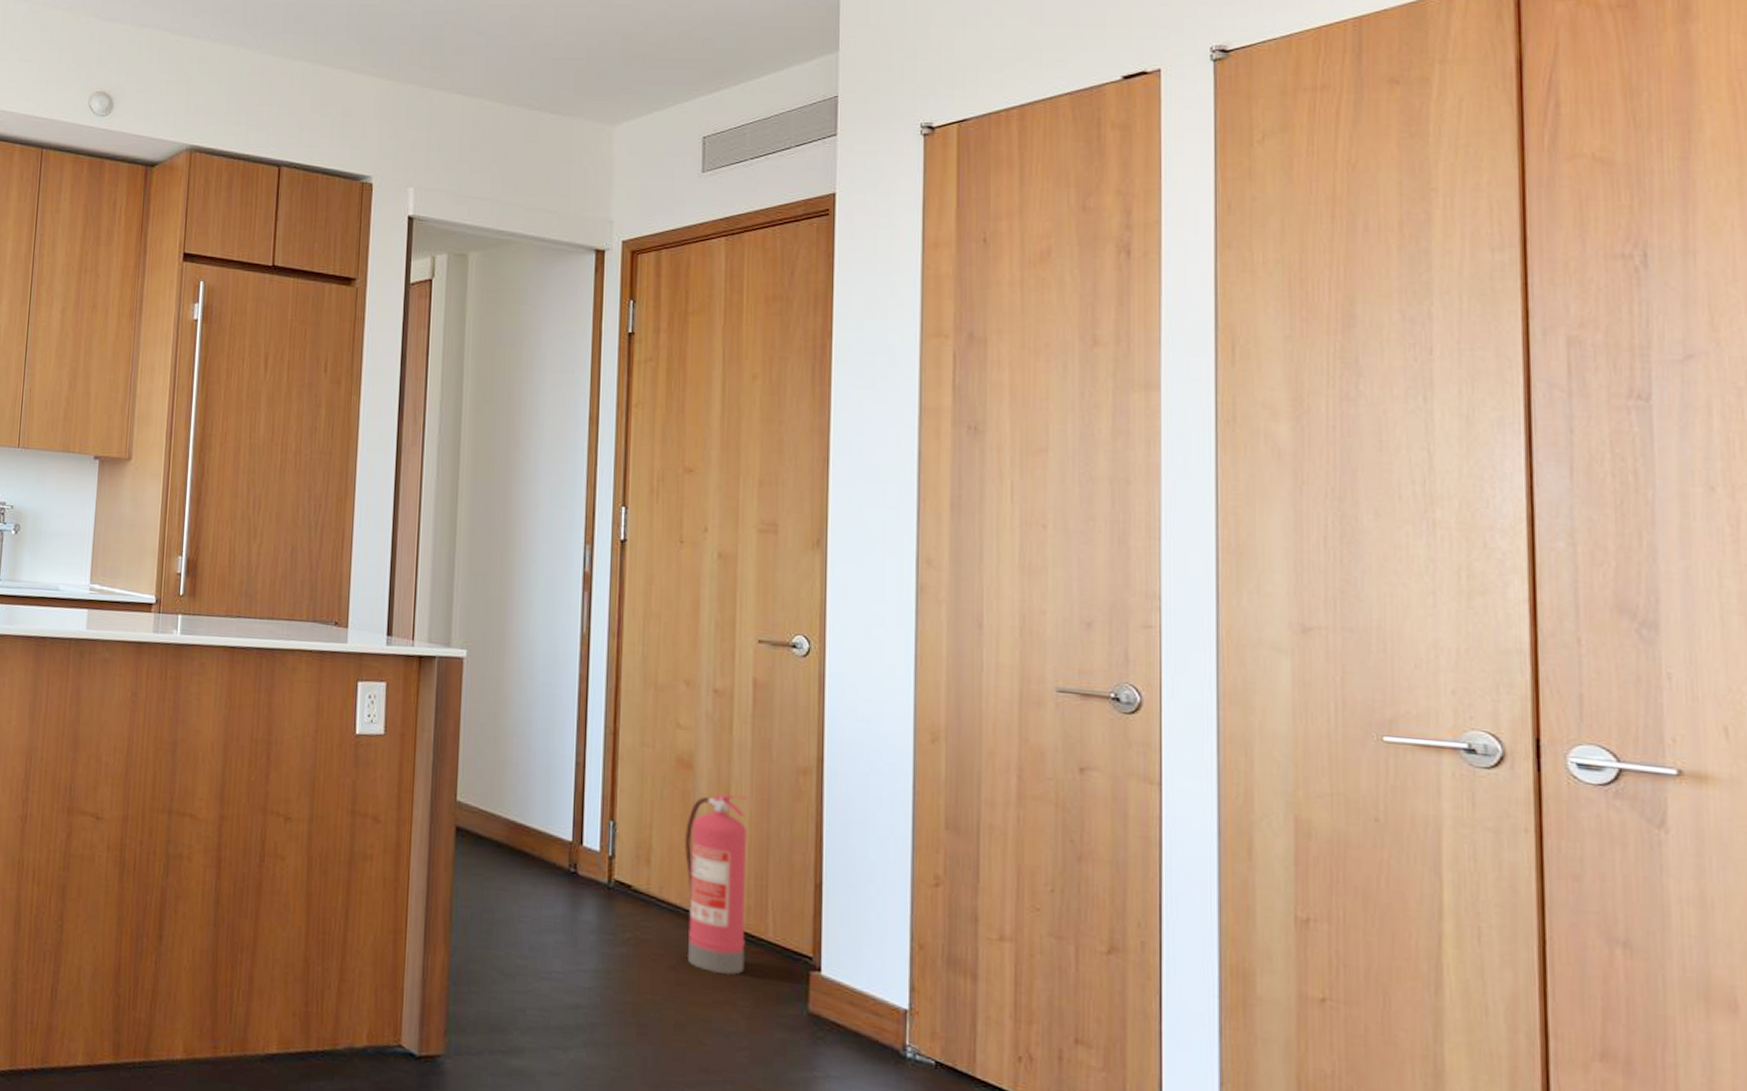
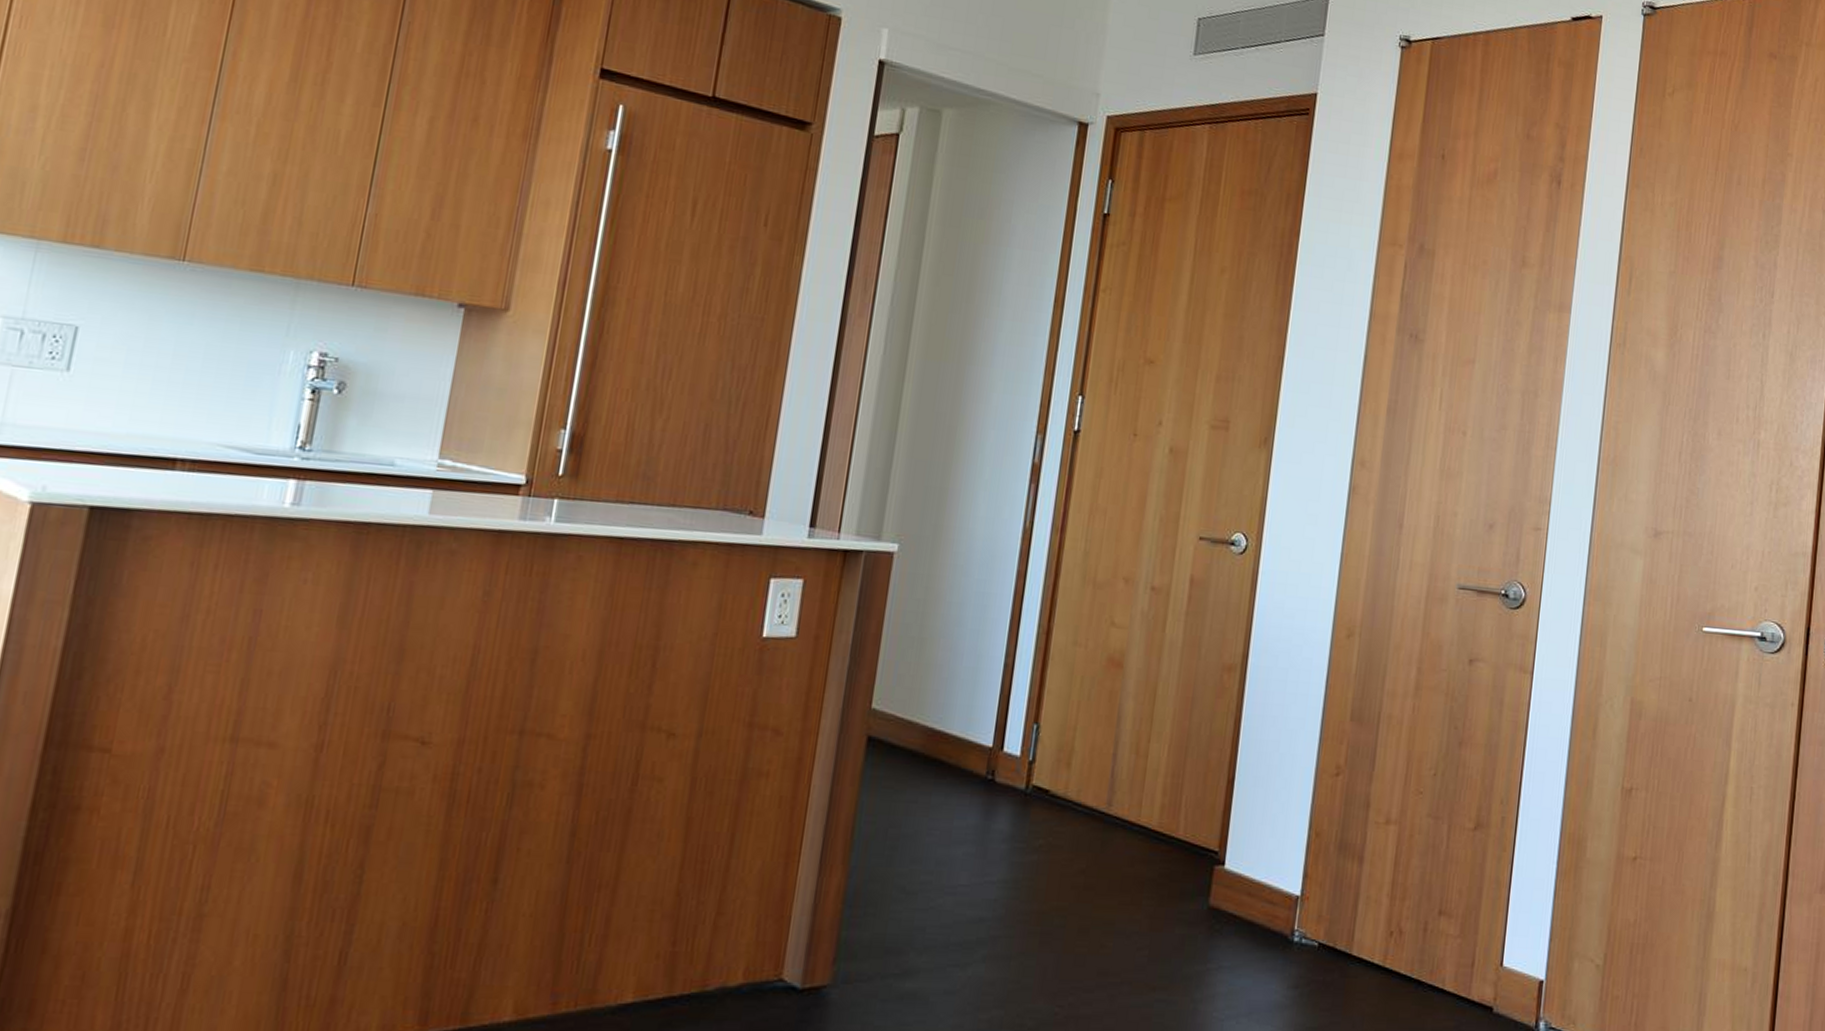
fire extinguisher: present [683,794,748,976] -> none [1097,692,1173,876]

